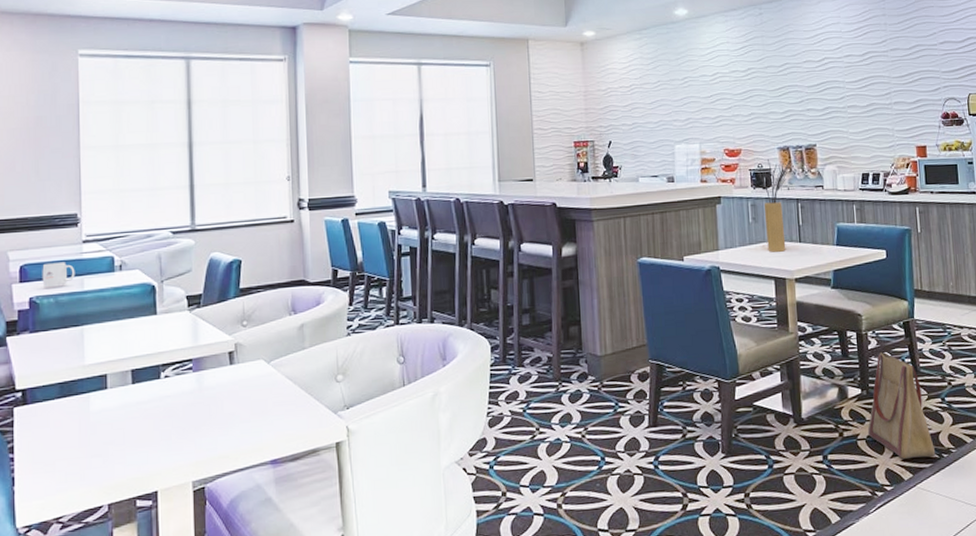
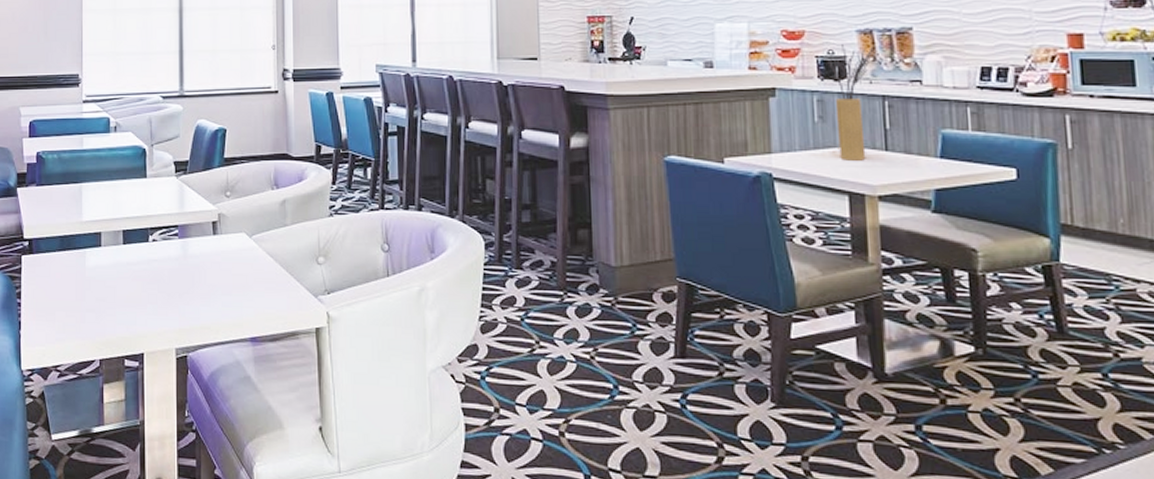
mug: present [42,262,76,288] -> none [48,120,76,144]
shopping bag: present [867,351,936,459] -> none [983,301,1092,451]

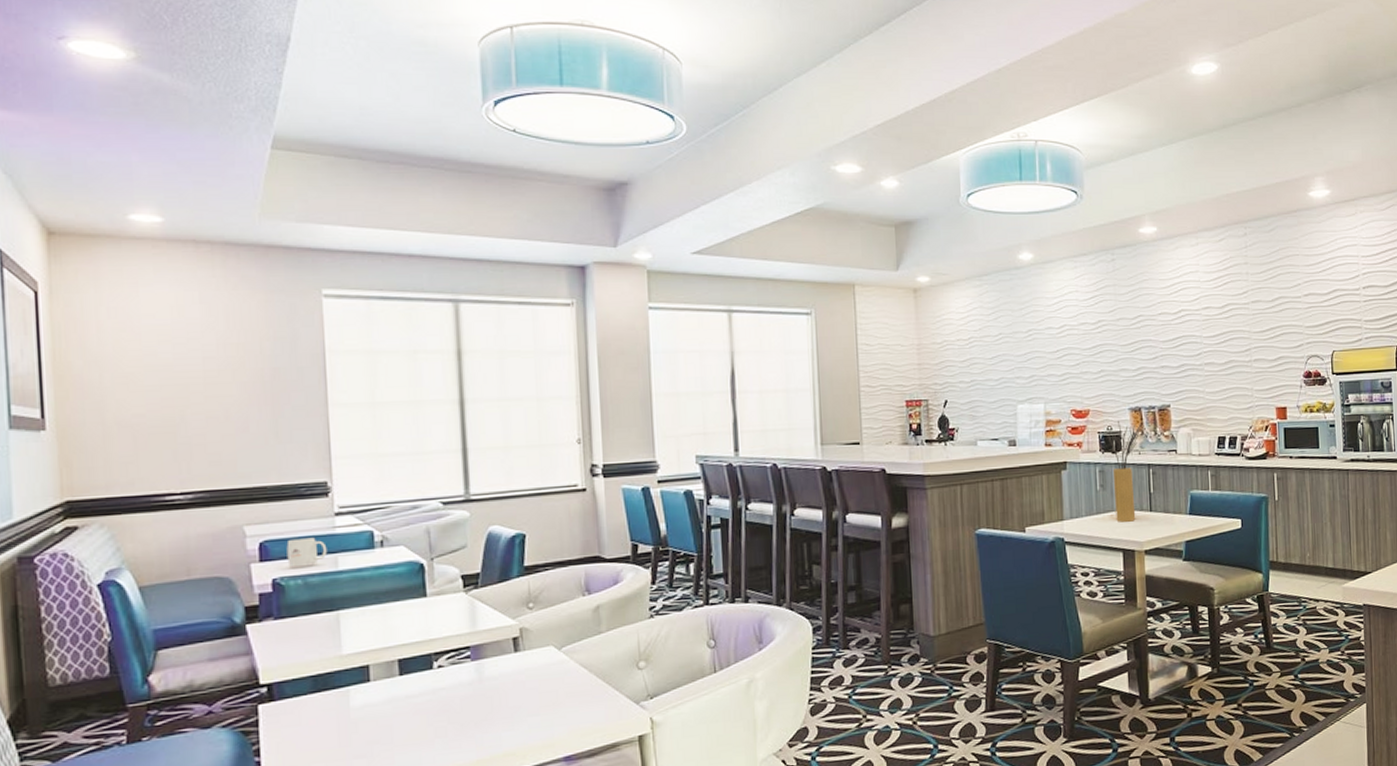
mug: none [48,120,76,144] -> present [286,537,328,568]

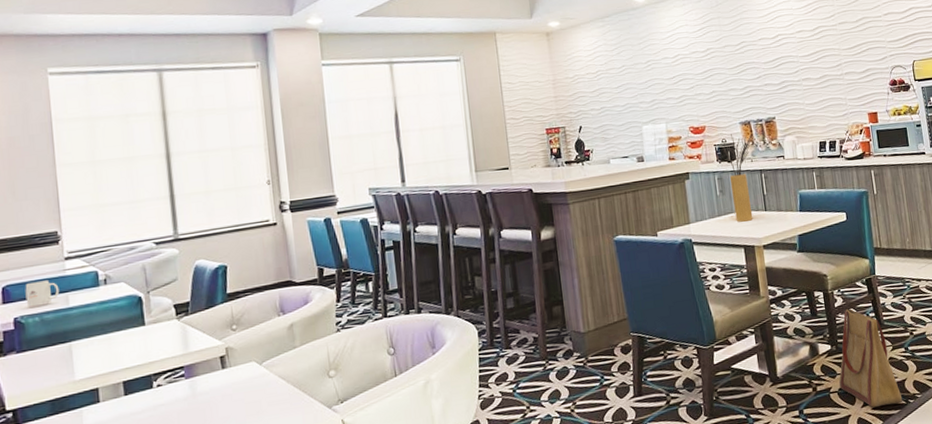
shopping bag: none [1217,627,1287,739] -> present [838,308,903,408]

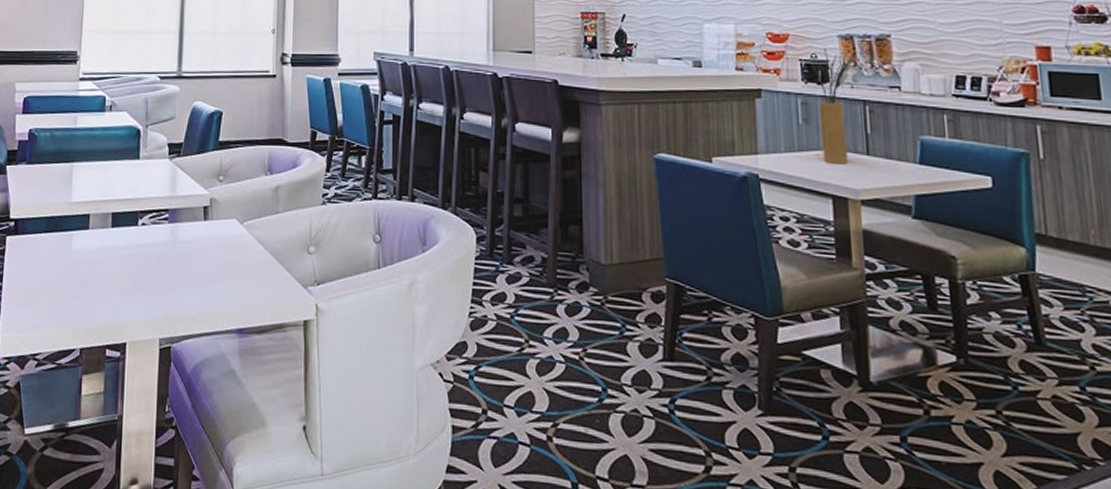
mug: present [25,280,60,308] -> none [41,97,71,122]
shopping bag: present [838,308,903,408] -> none [966,310,1073,467]

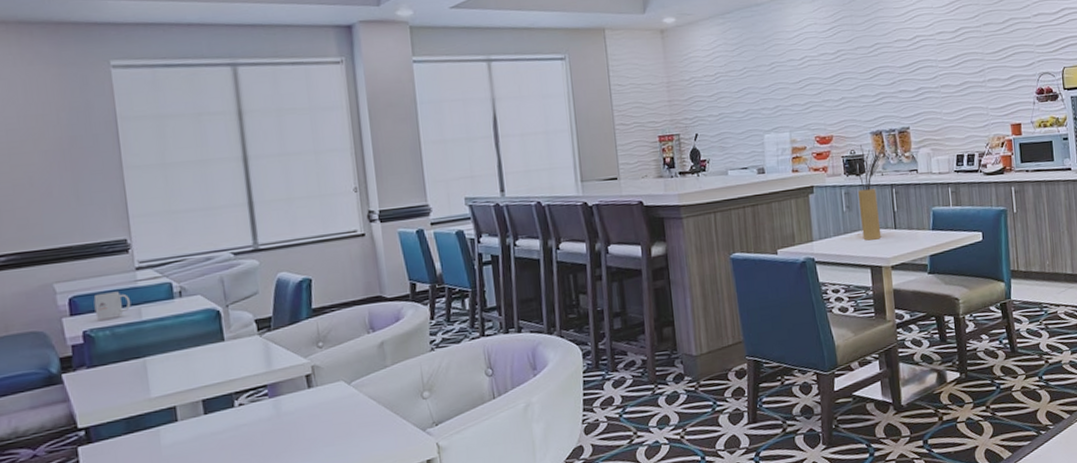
mug: none [41,97,71,122] -> present [93,291,131,320]

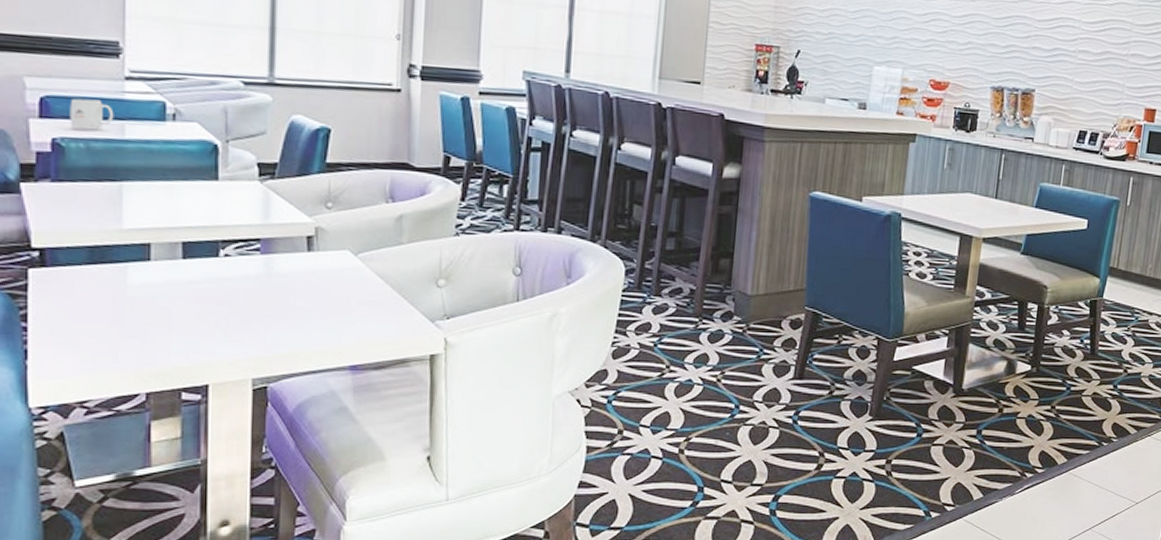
vase: present [850,145,883,241] -> none [959,99,1002,206]

